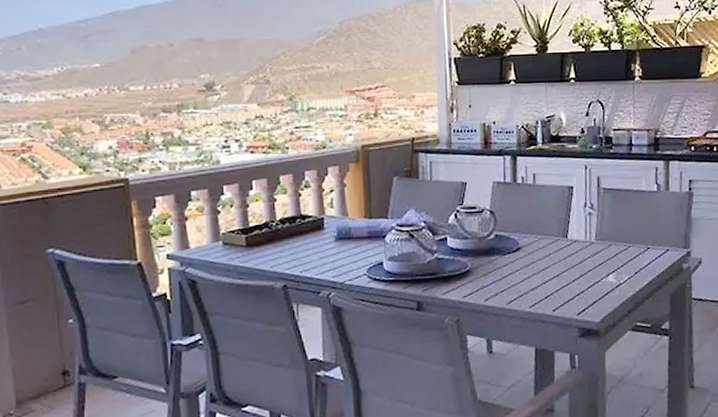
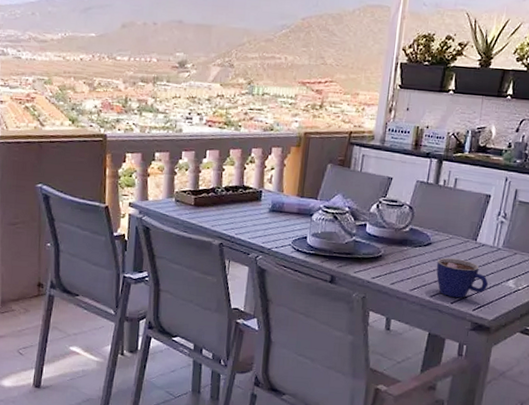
cup: none [530,260,589,304] -> present [436,257,489,298]

